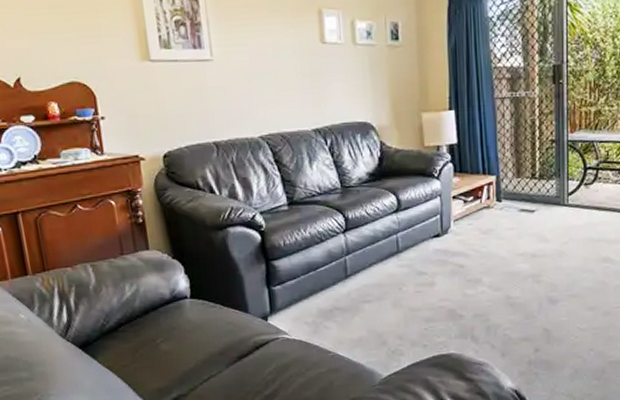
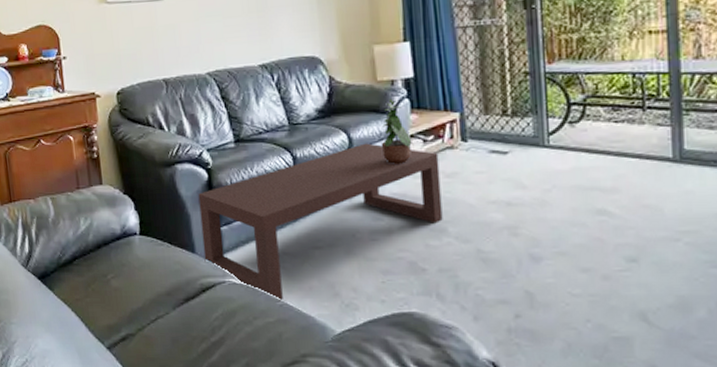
coffee table: none [251,204,479,353] -> present [198,143,443,301]
potted plant: none [426,163,456,223] -> present [380,98,414,164]

